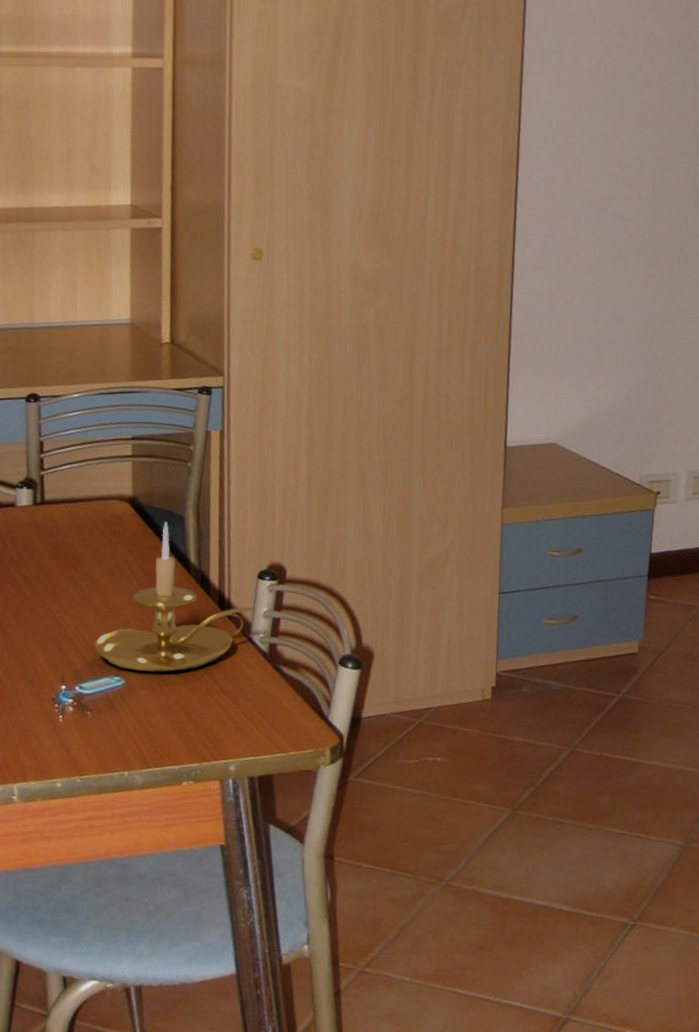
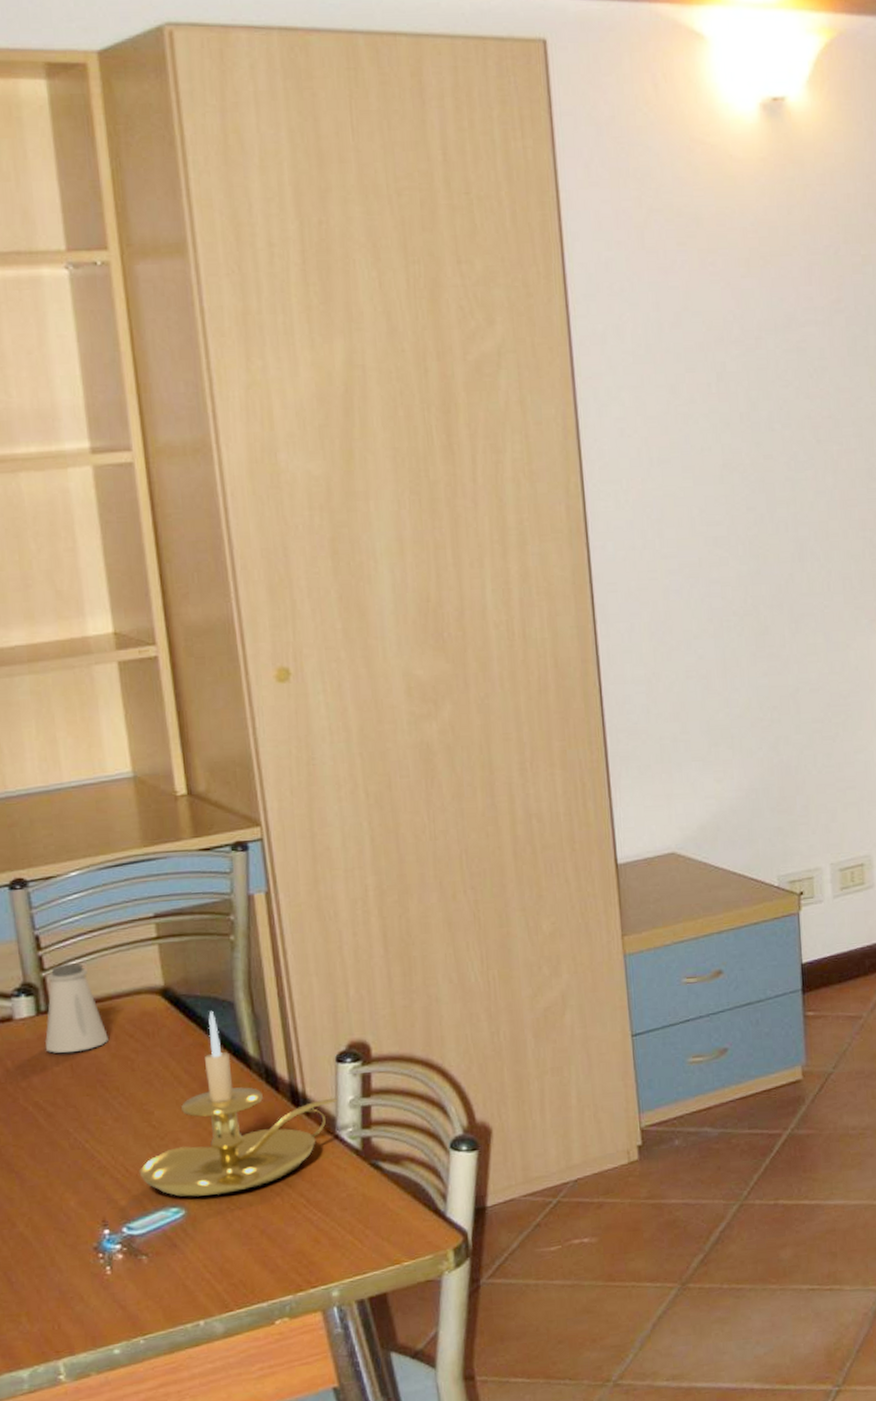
saltshaker: none [36,467,85,539] -> present [44,963,108,1053]

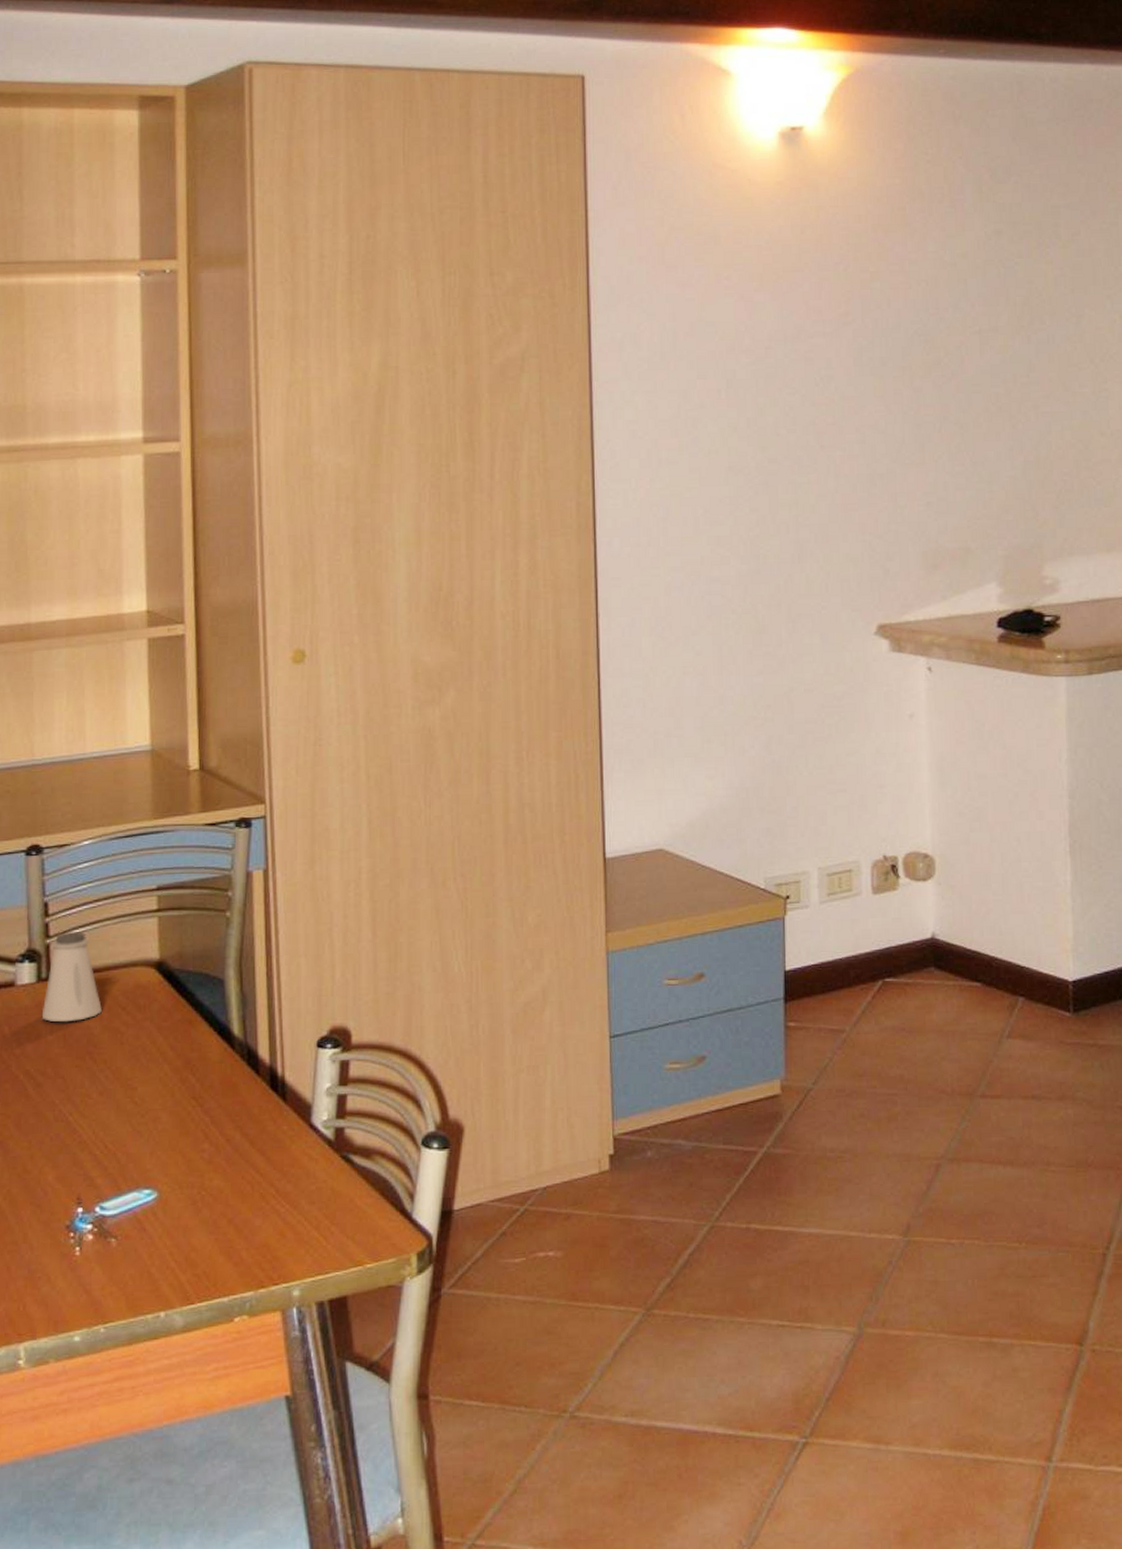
candle holder: present [139,1010,337,1197] -> none [117,987,315,1179]

